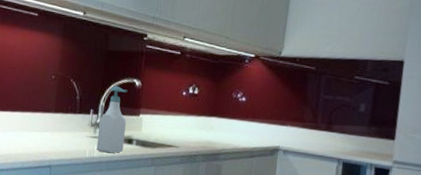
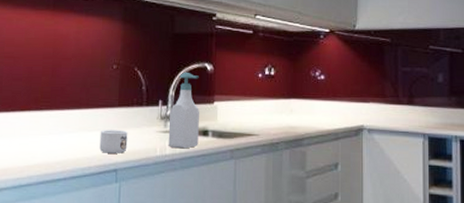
mug: none [37,131,62,153] -> present [99,130,128,154]

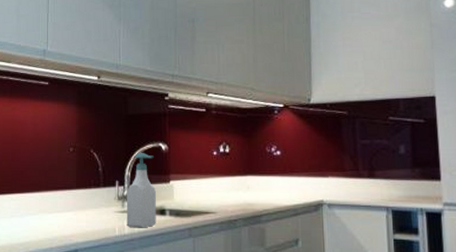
mug: present [99,130,128,154] -> none [60,211,87,234]

